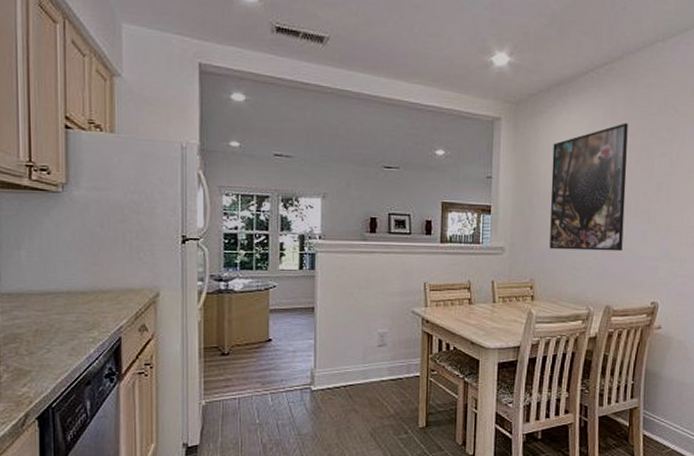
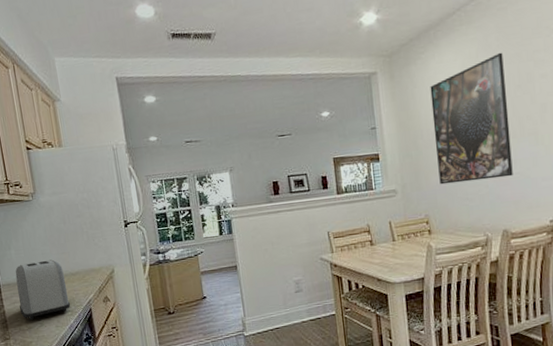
toaster: none [21,270,92,343] -> present [15,259,70,320]

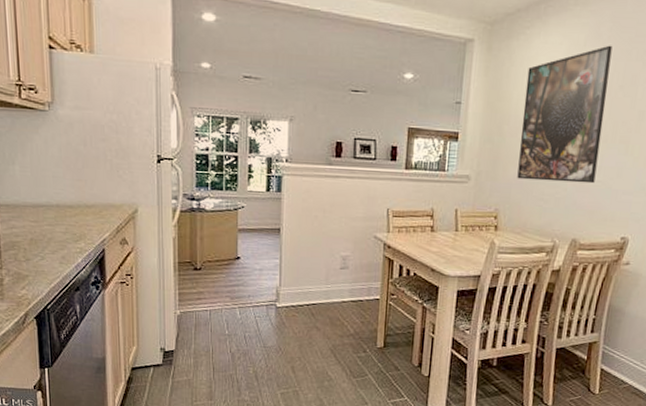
toaster: present [15,259,70,320] -> none [17,184,80,251]

